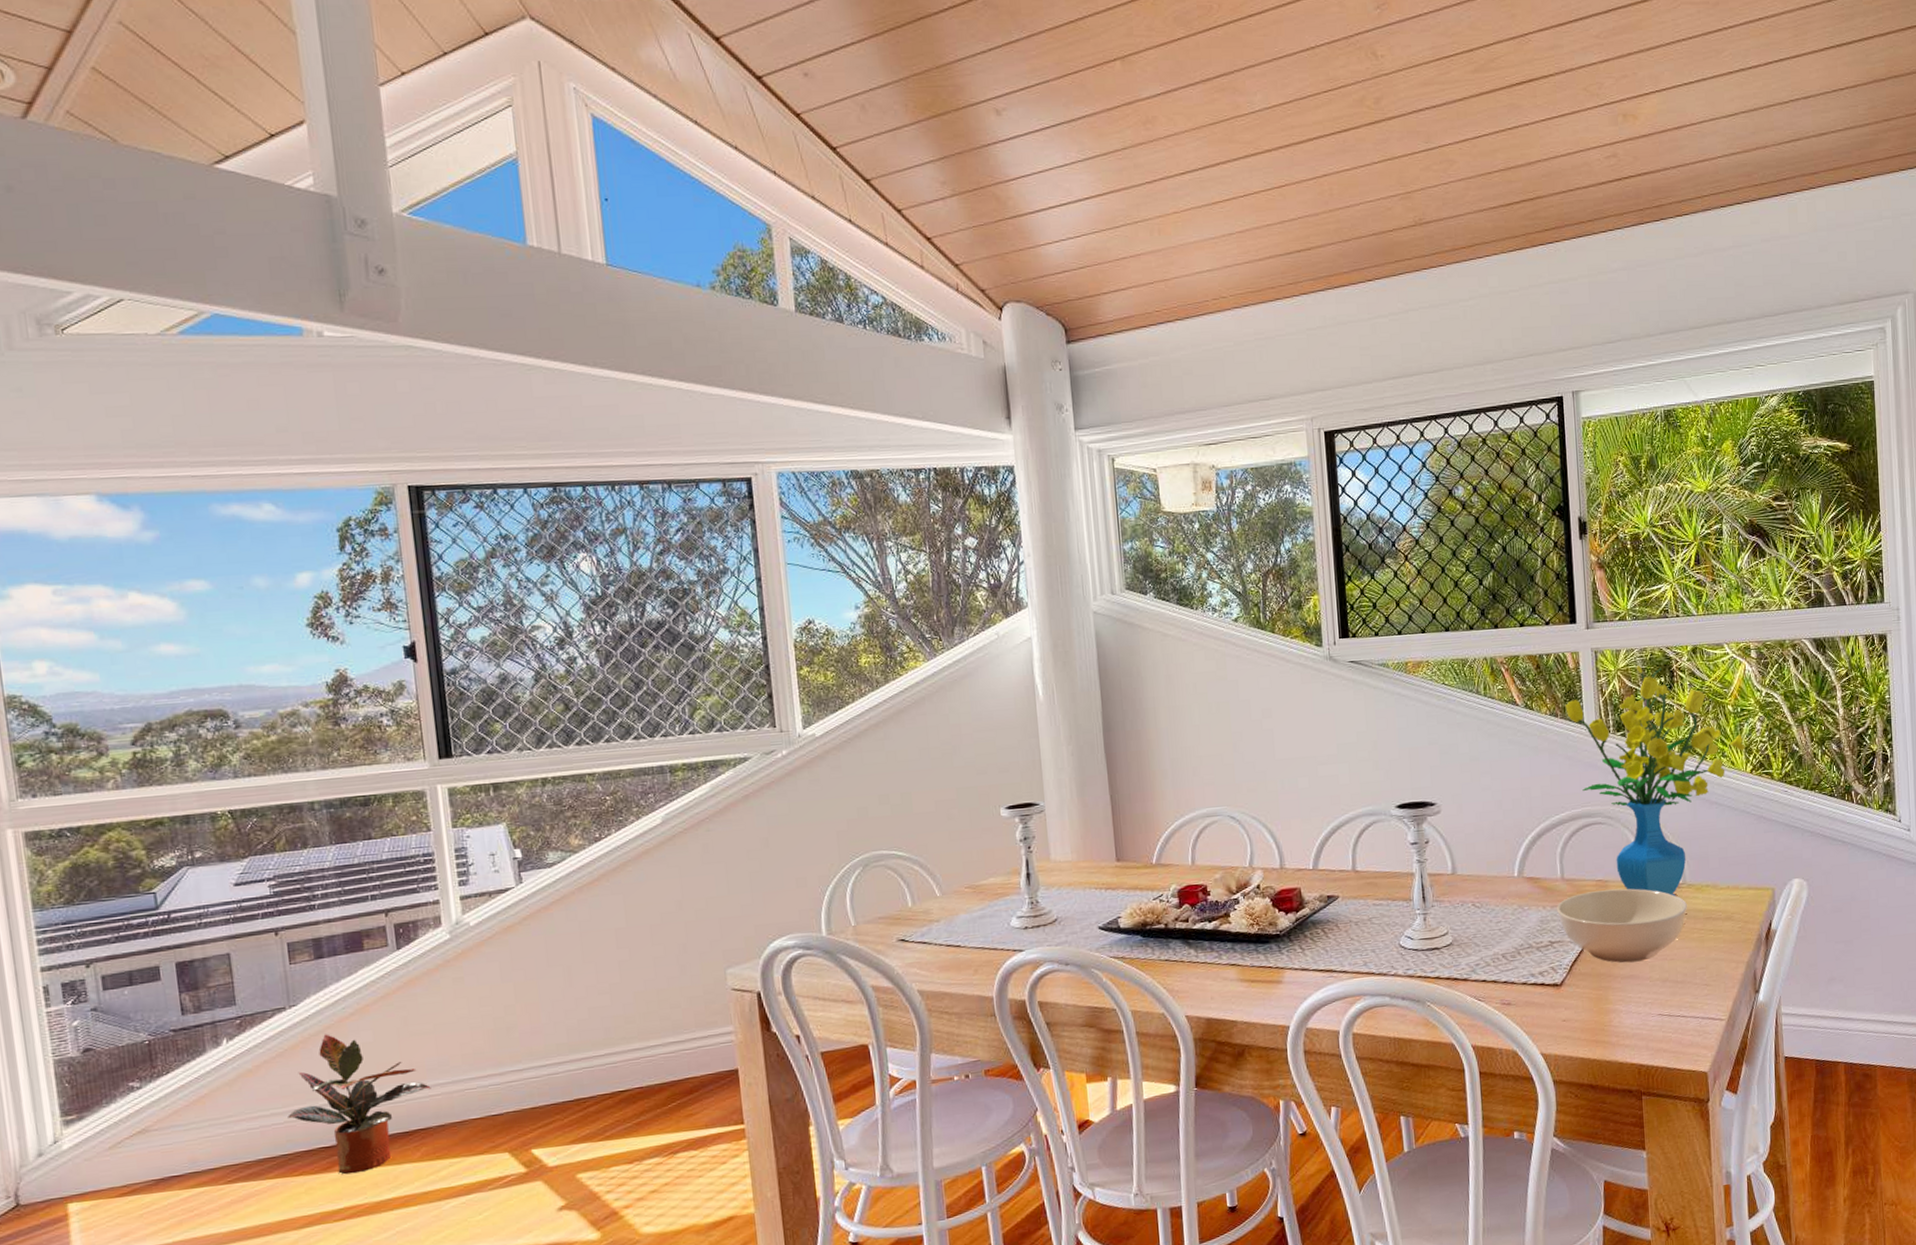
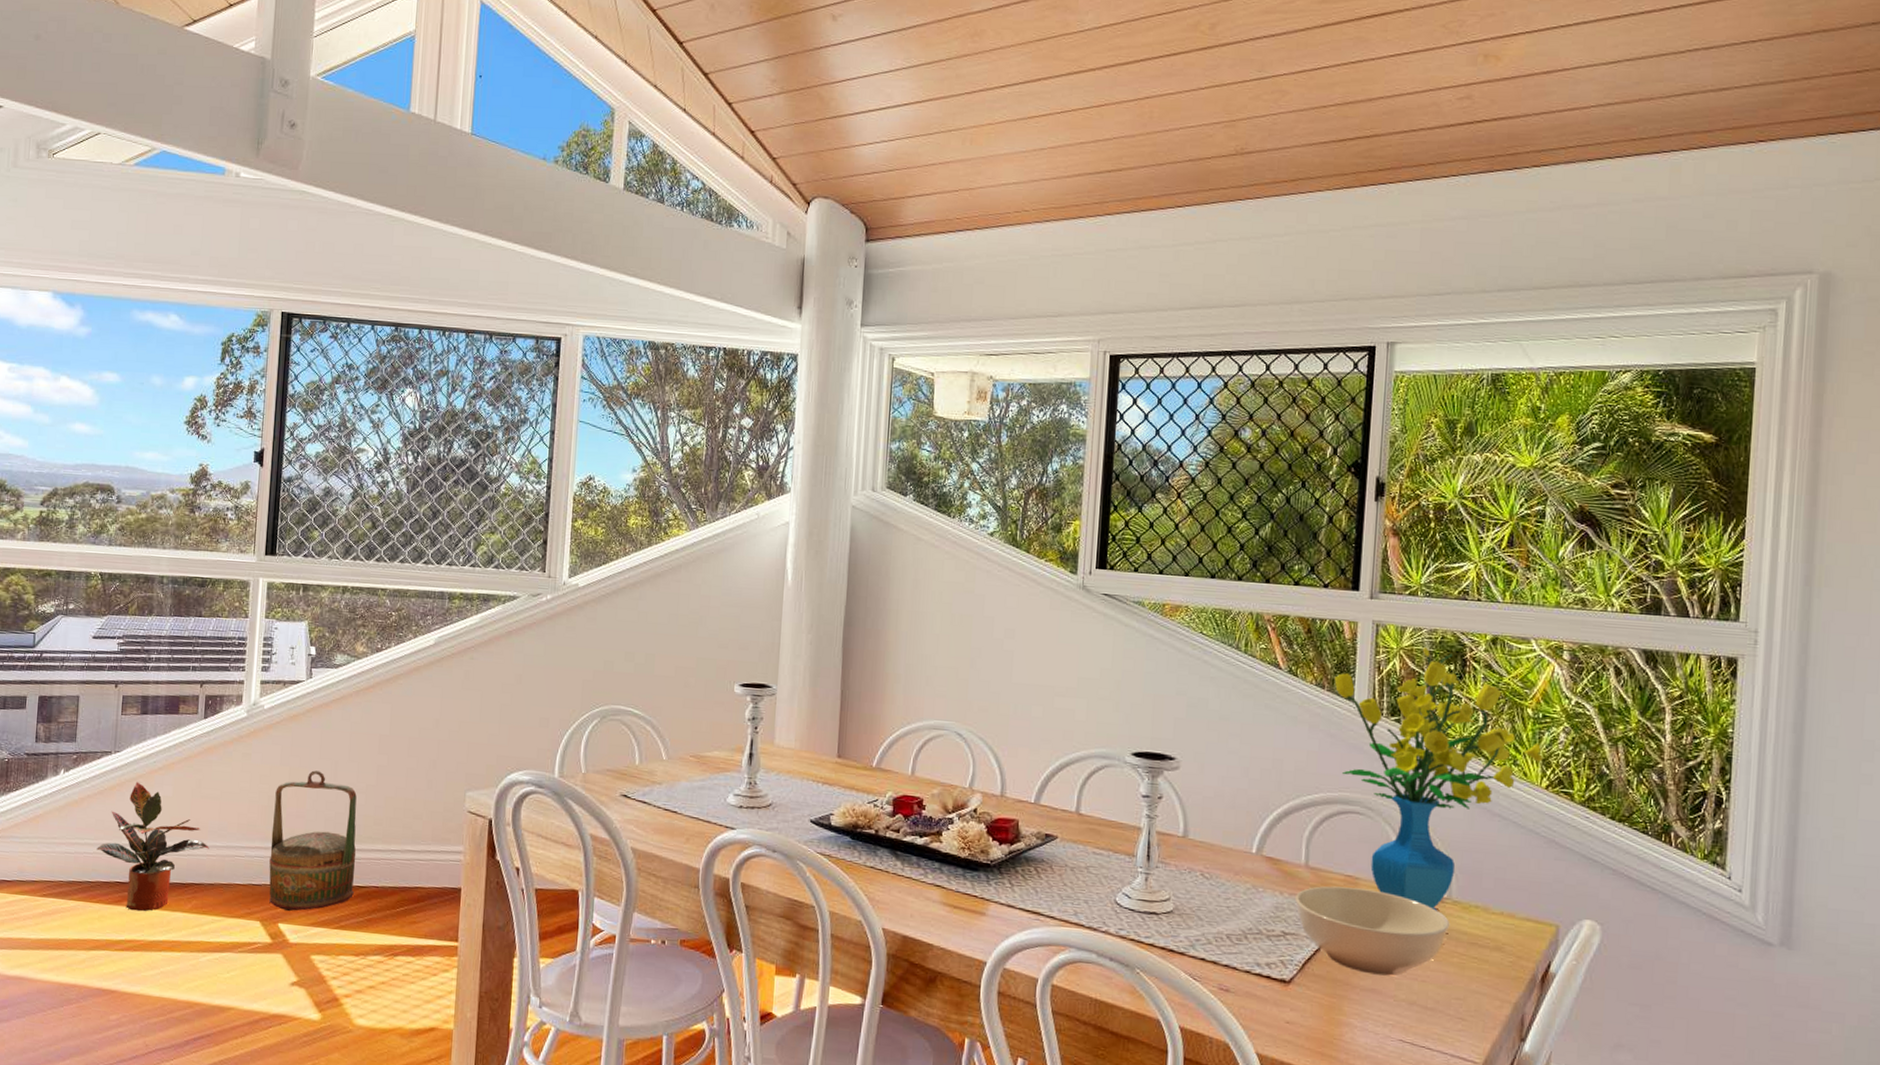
decorative basket: none [501,980,617,1135] -> present [269,770,357,911]

